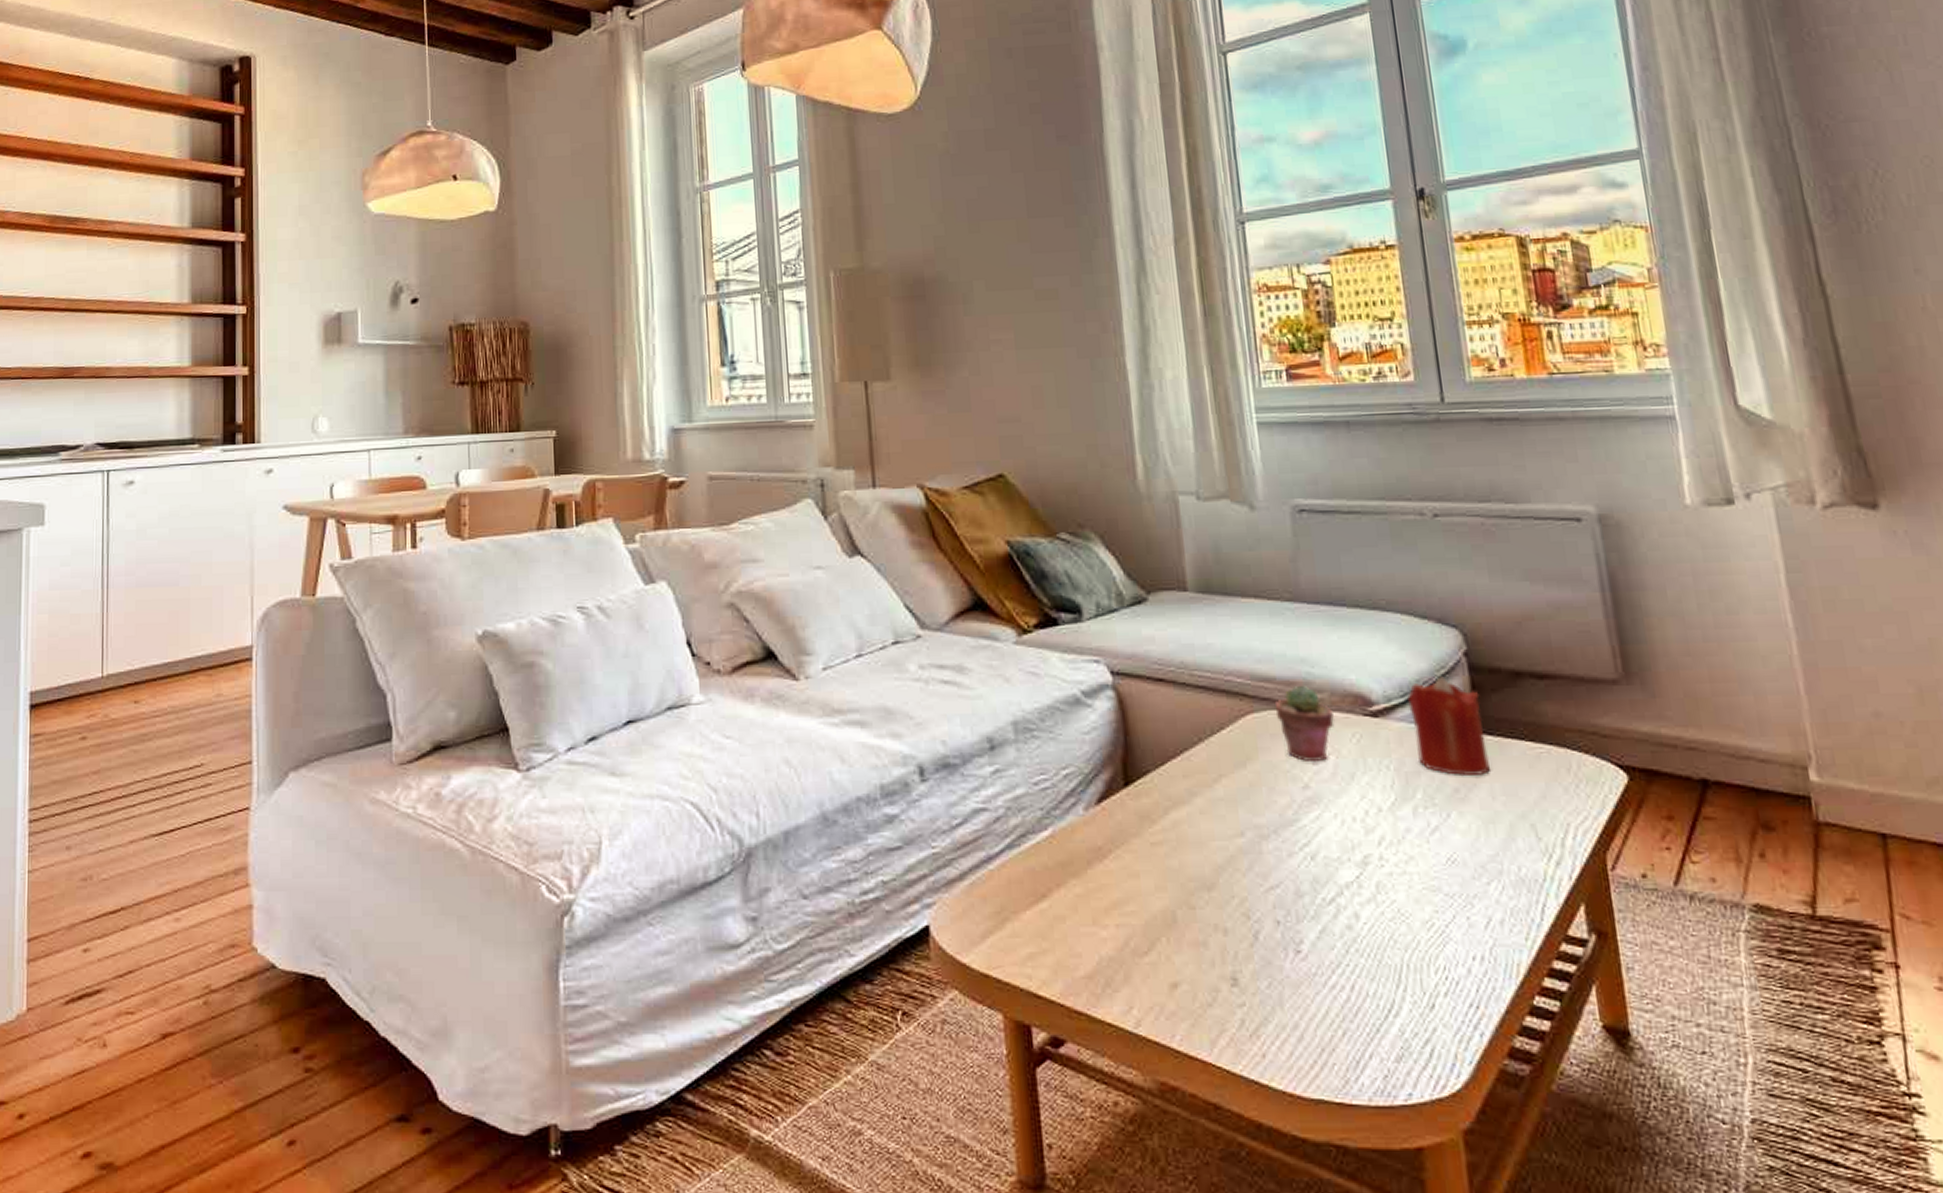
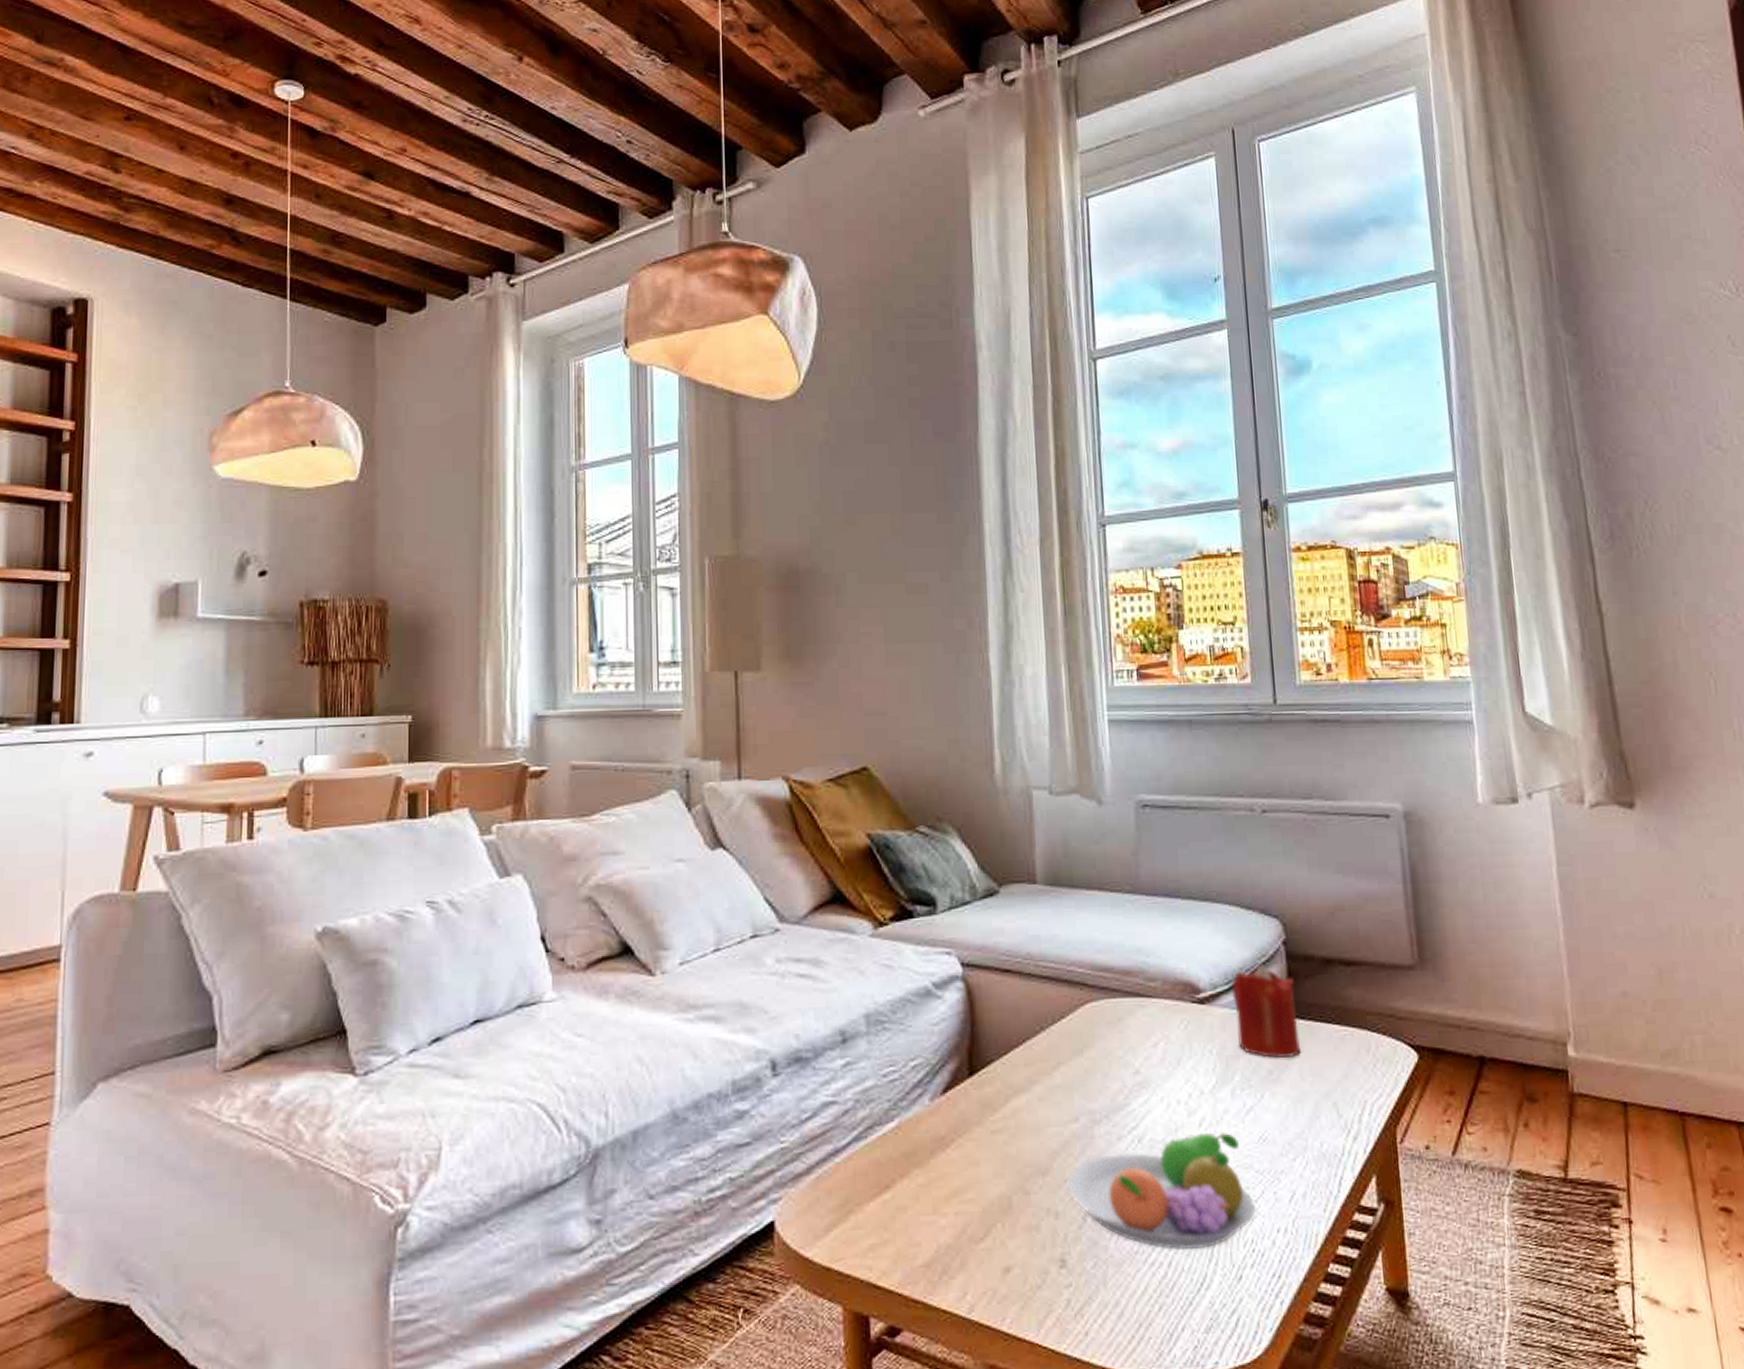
fruit bowl: none [1234,851,1447,975] -> present [1067,1132,1256,1250]
potted succulent: present [1274,685,1335,761] -> none [1112,974,1165,1048]

